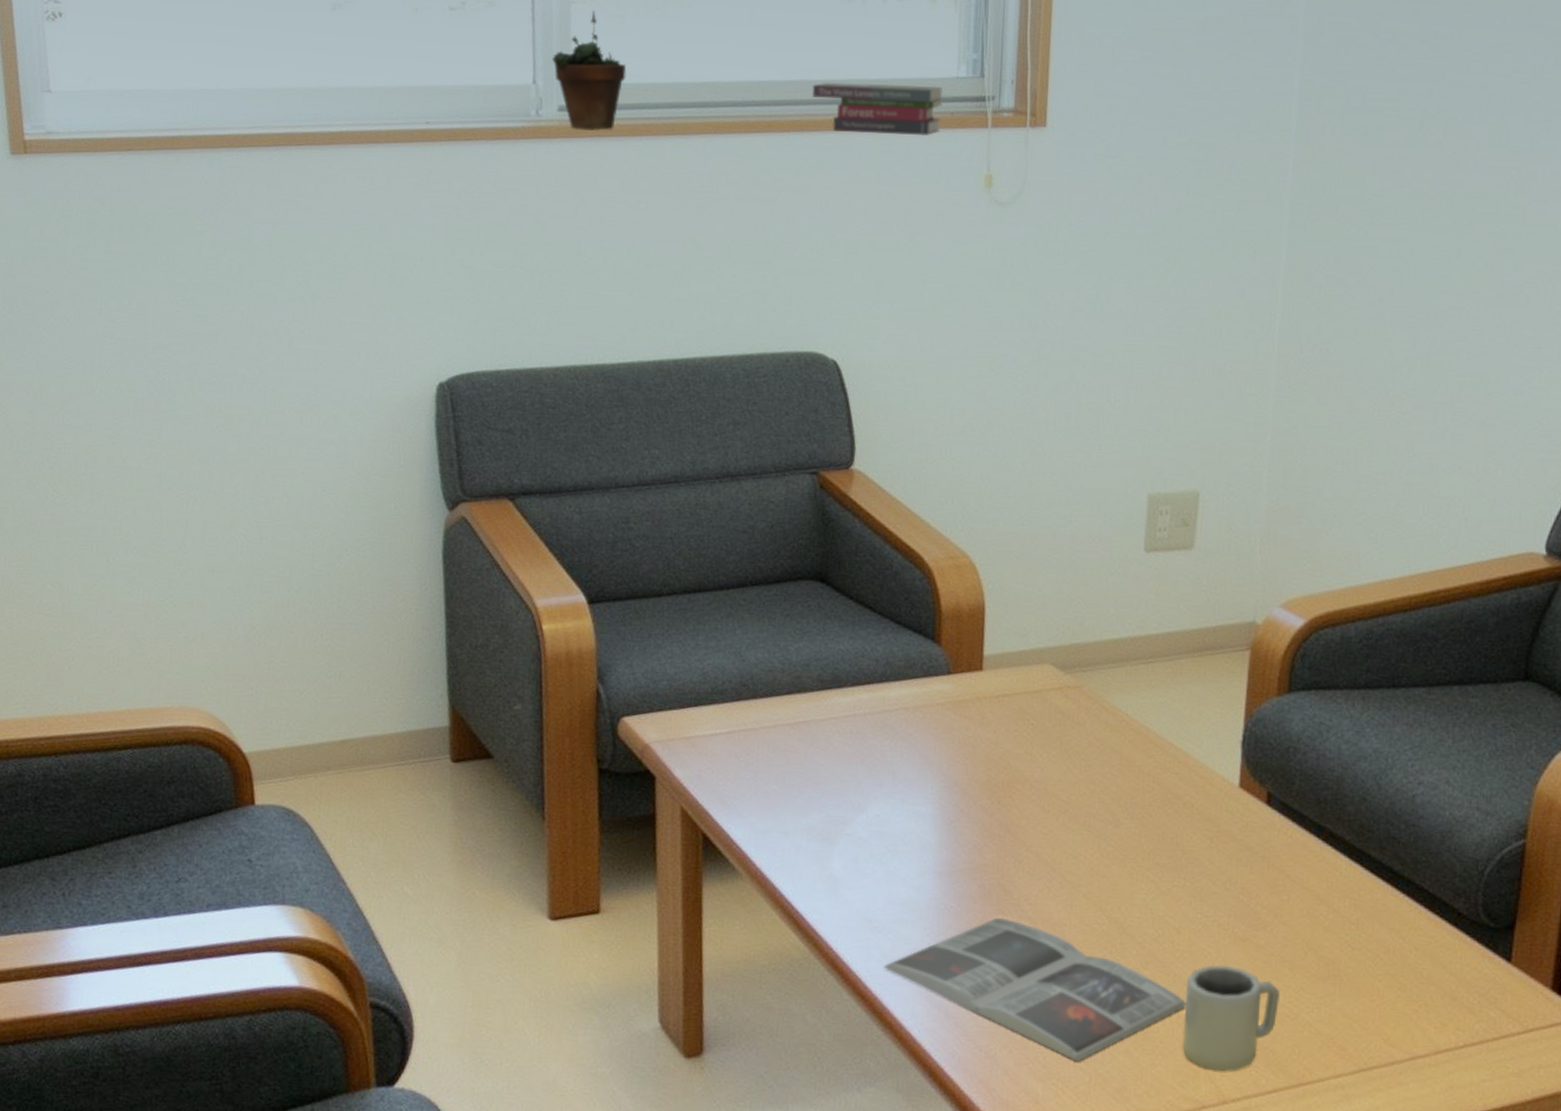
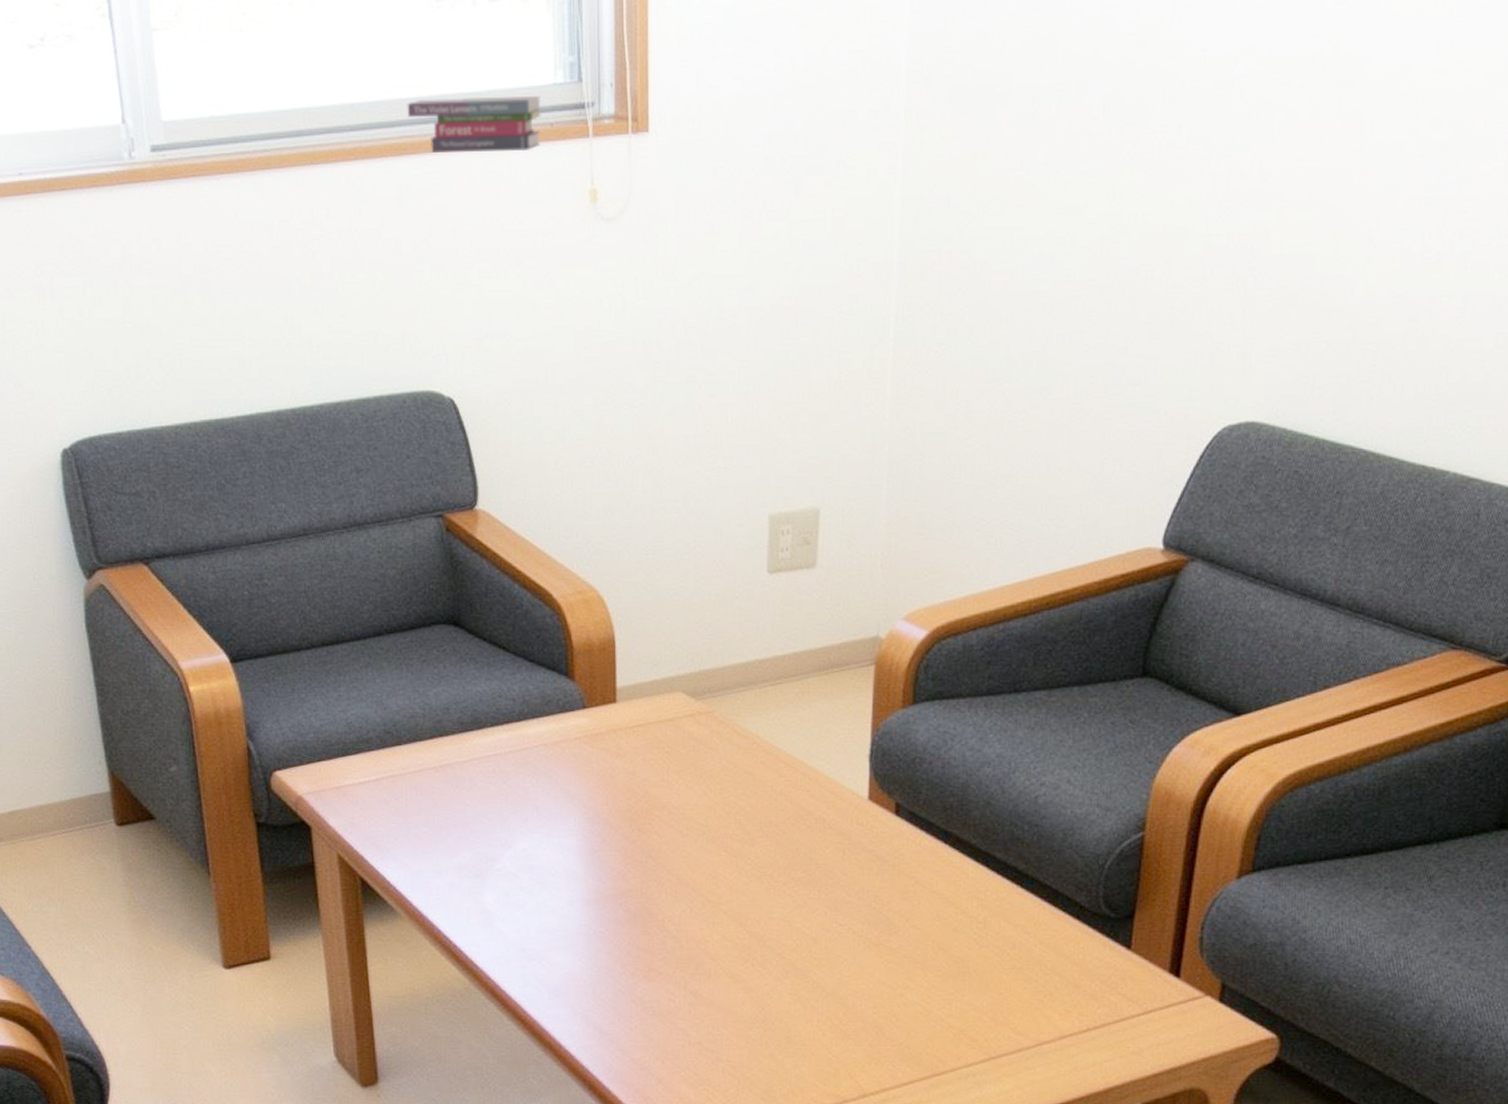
succulent plant: present [551,10,627,131] -> none [138,37,216,172]
magazine: present [883,917,1186,1062] -> none [540,939,825,1068]
cup: present [1182,965,1281,1071] -> none [823,969,914,1067]

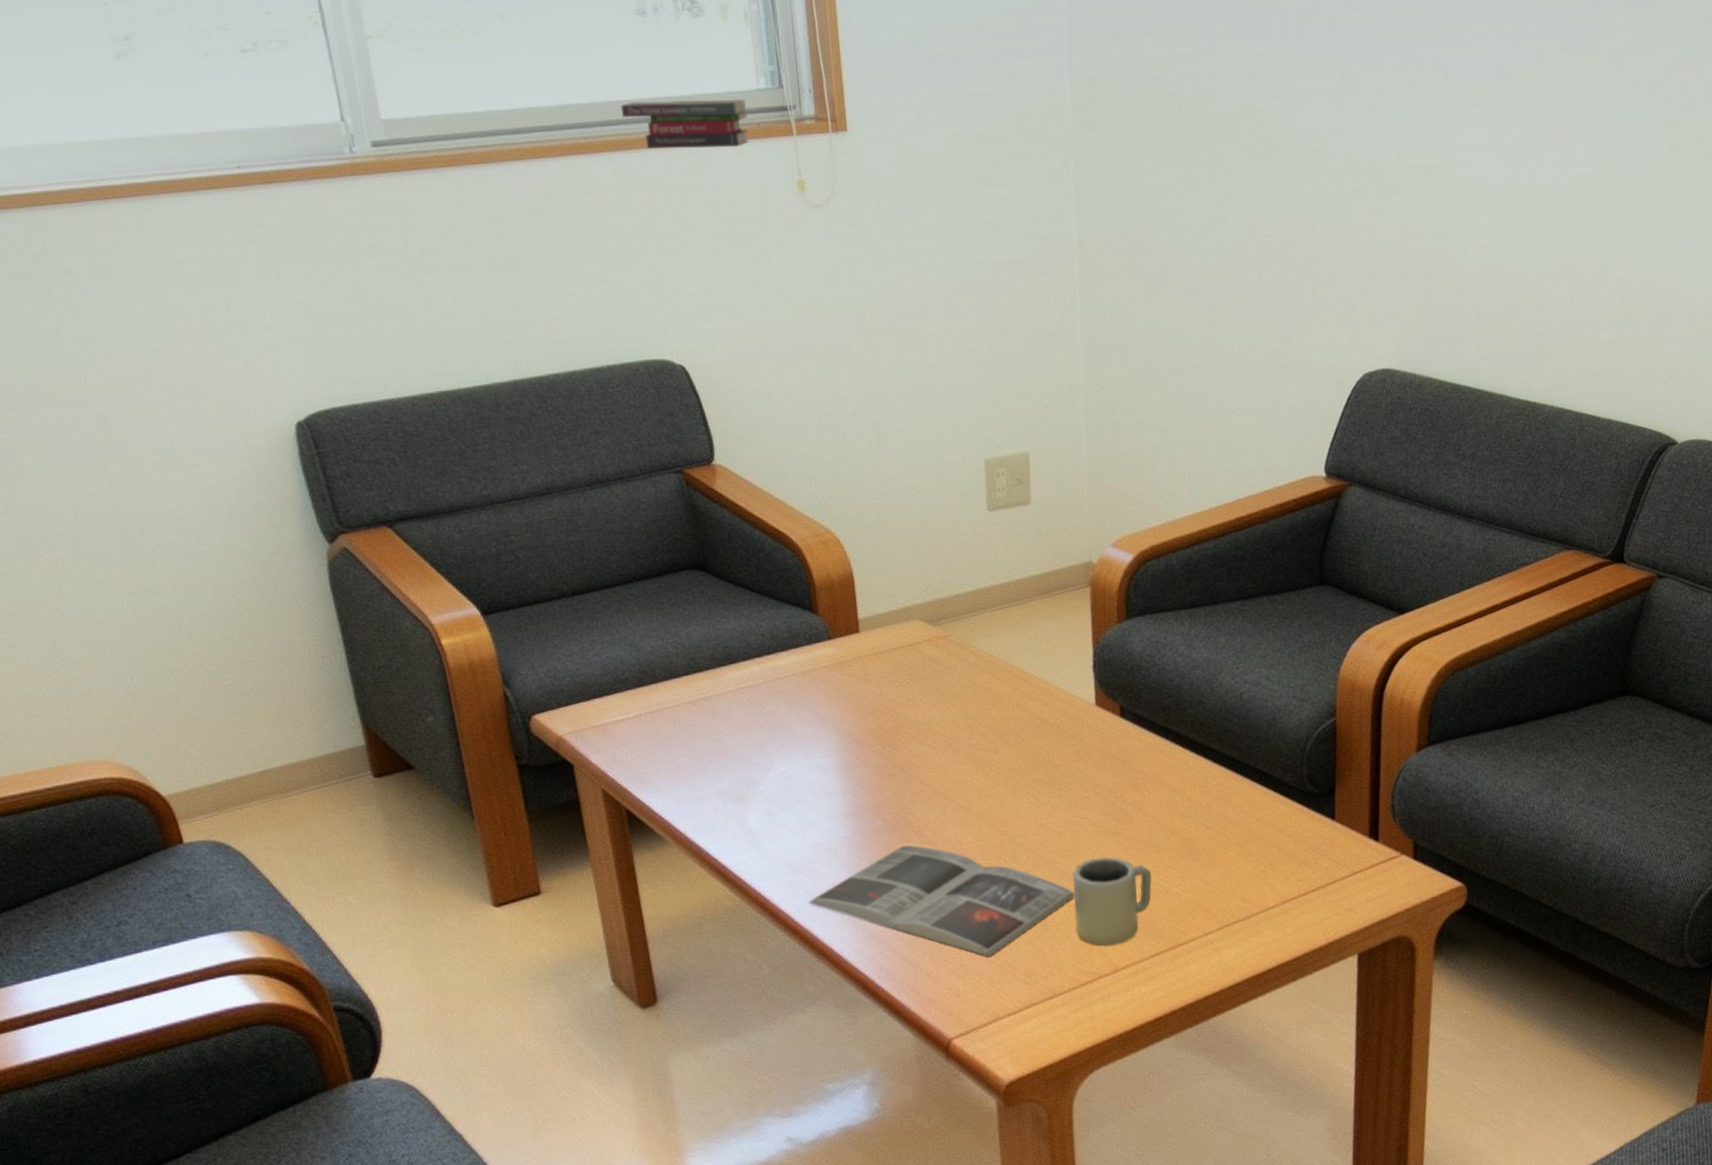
magazine: none [540,939,825,1068] -> present [809,845,1074,957]
cup: none [823,969,914,1067] -> present [1073,857,1152,945]

